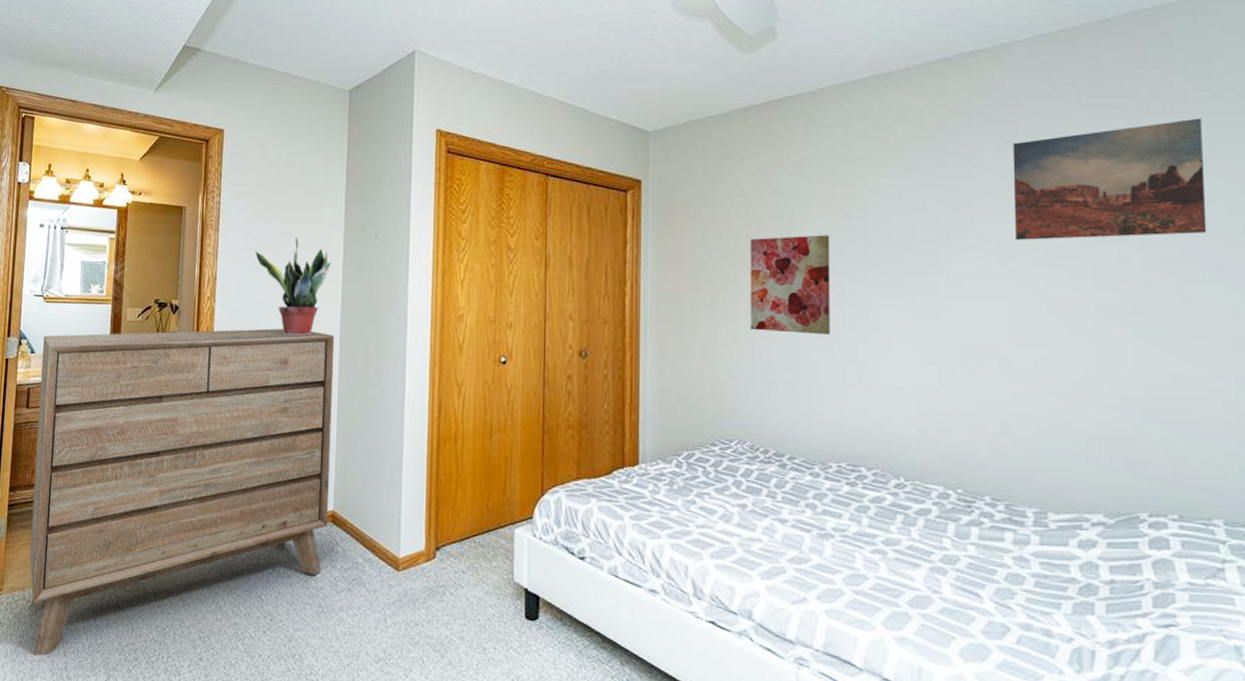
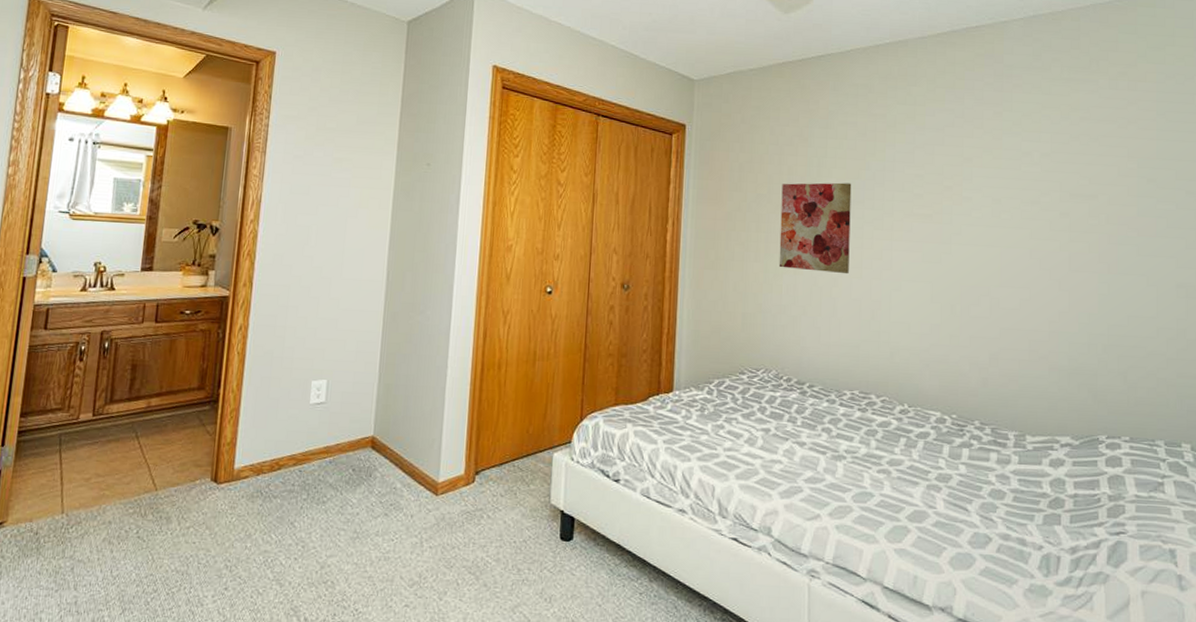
dresser: present [29,328,335,656] -> none [38,253,382,590]
potted plant: present [255,237,332,336] -> none [303,163,383,262]
wall art: present [1012,118,1207,240] -> none [1007,96,1159,195]

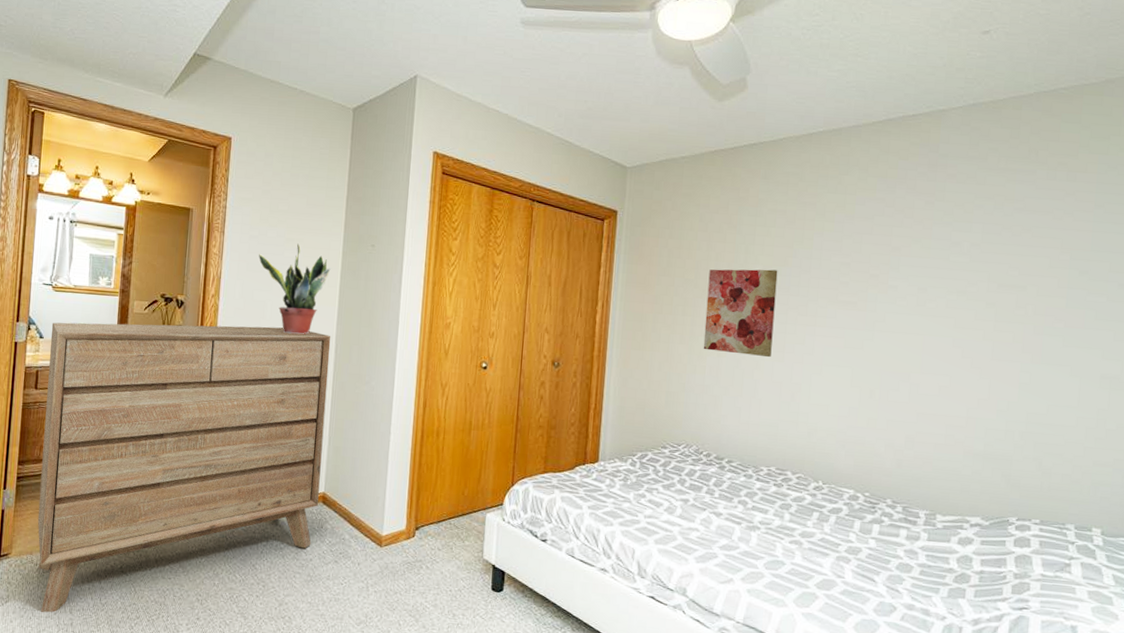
dresser: none [38,253,382,590] -> present [37,322,331,613]
potted plant: none [303,163,383,262] -> present [259,243,331,335]

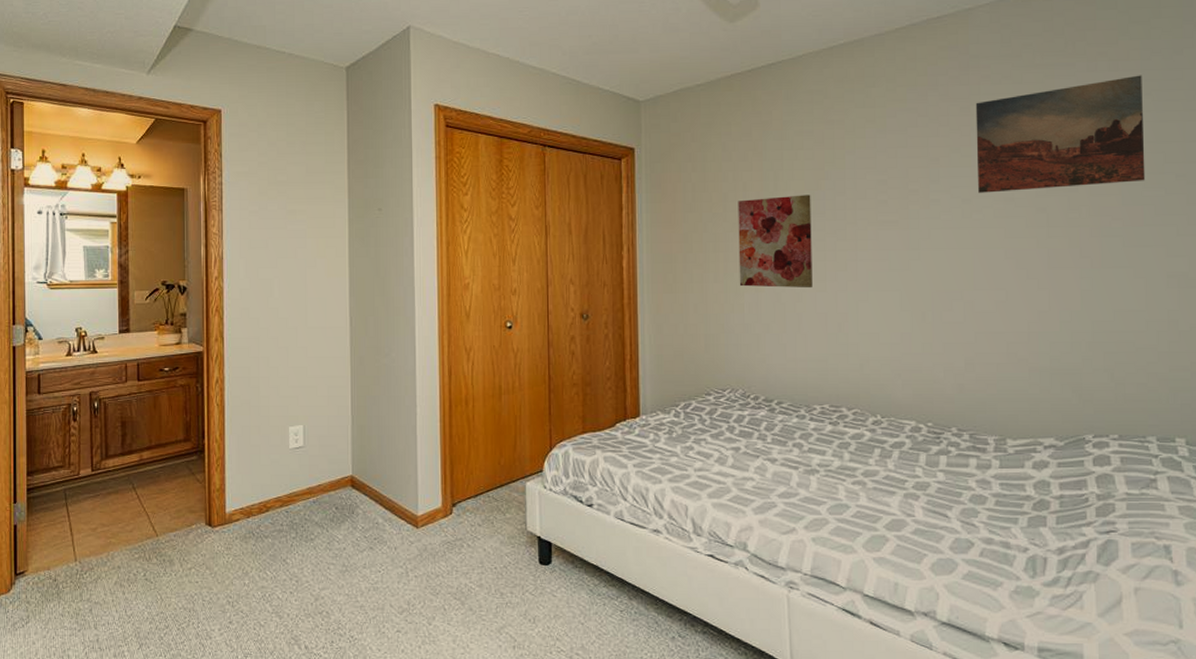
dresser: present [37,322,331,613] -> none [50,305,346,630]
potted plant: present [259,243,331,335] -> none [261,214,338,311]
wall art: none [934,187,1097,287] -> present [975,75,1146,193]

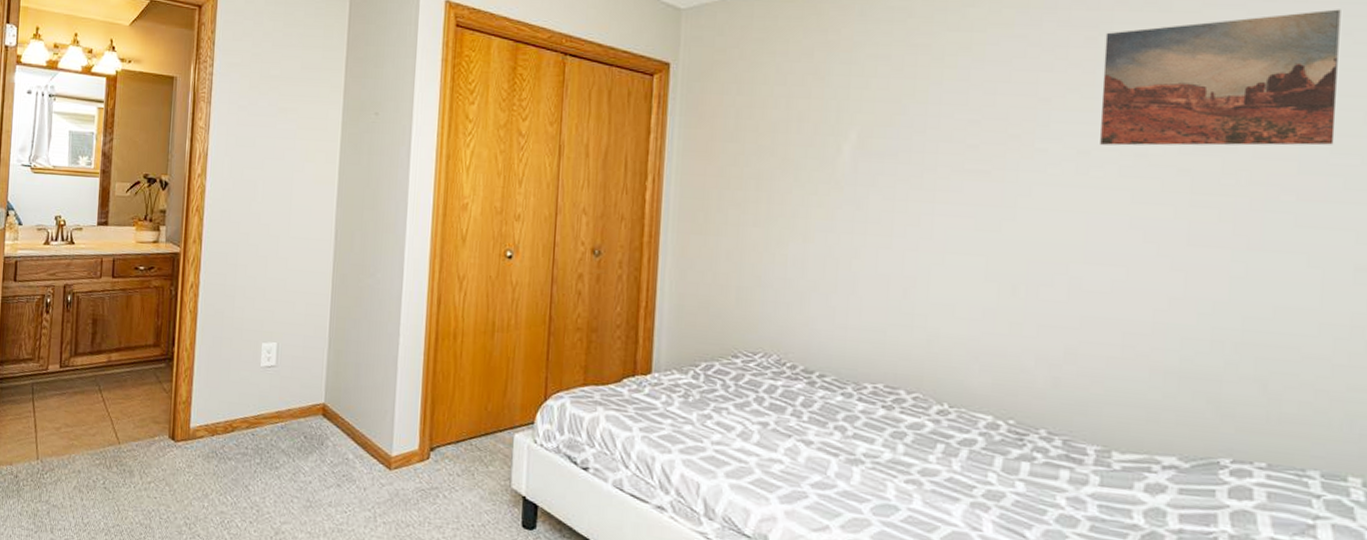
wall art: present [738,195,813,289] -> none [783,131,882,244]

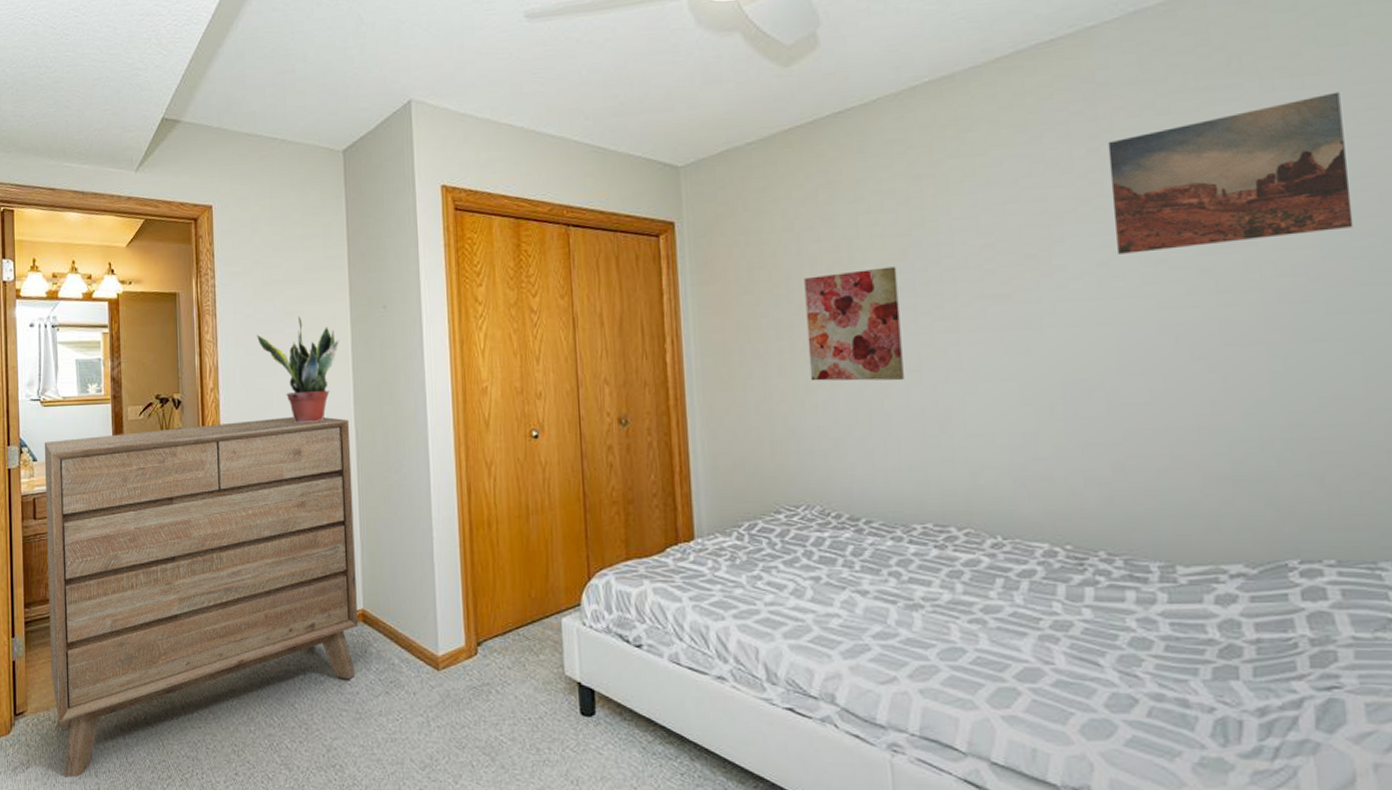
dresser: none [17,207,330,531] -> present [44,417,358,778]
potted plant: none [249,113,329,219] -> present [257,316,340,424]
wall art: none [783,131,882,244] -> present [804,266,904,381]

